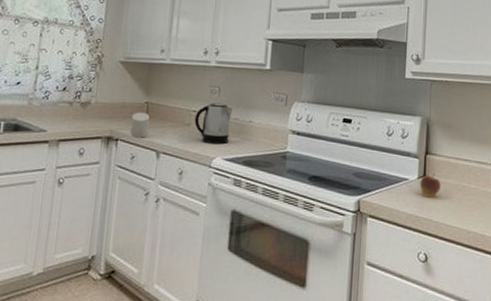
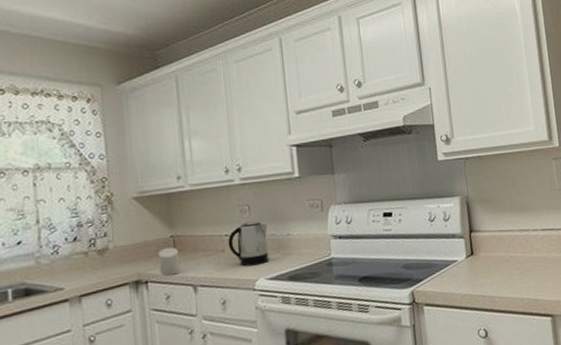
fruit: present [420,173,441,198] -> none [468,249,489,275]

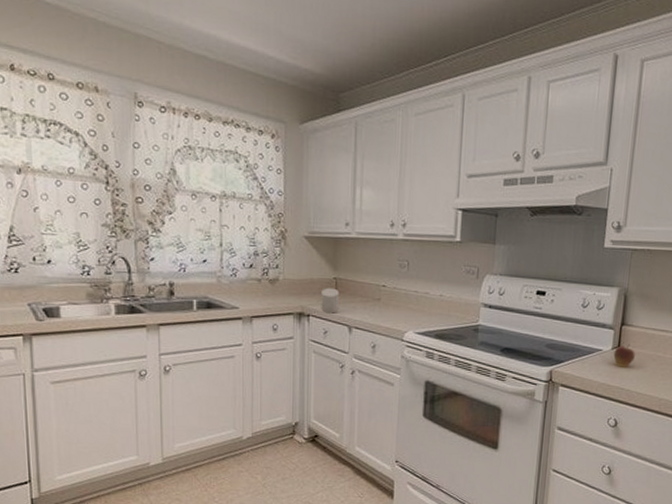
kettle: present [228,221,269,267] -> none [384,277,423,319]
fruit: none [468,249,489,275] -> present [613,343,635,367]

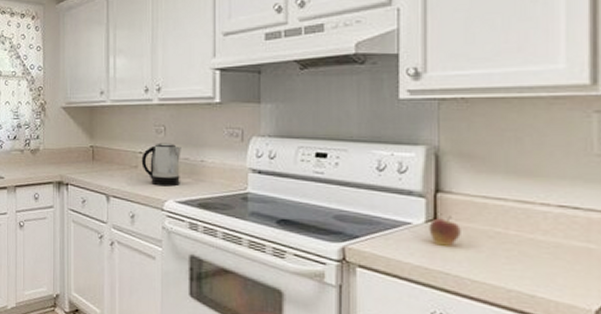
canister: present [314,288,342,314] -> none [72,156,99,182]
kettle: none [384,277,423,319] -> present [141,142,181,187]

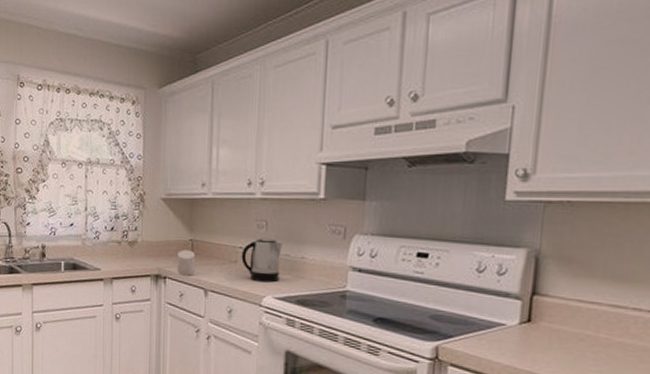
canister: none [72,156,99,182] -> present [171,250,198,276]
fruit: present [429,215,461,246] -> none [521,318,553,348]

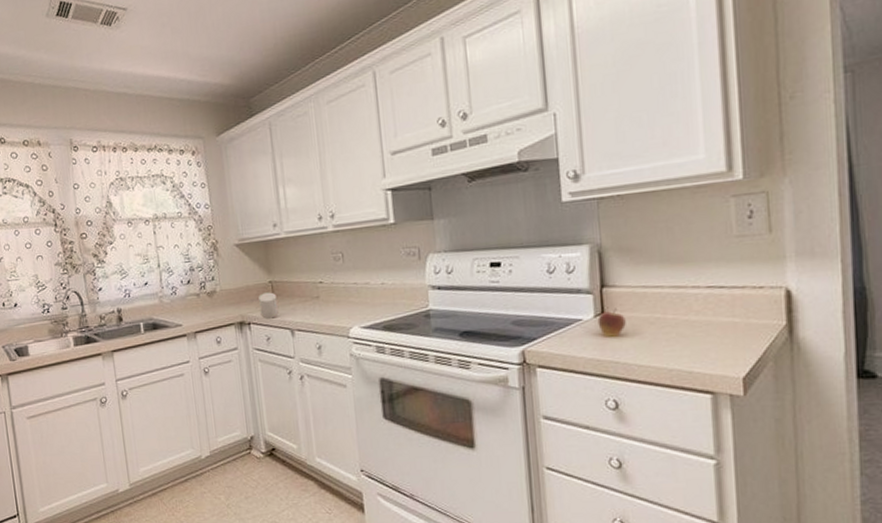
kettle: present [241,238,283,283] -> none [322,269,363,314]
fruit: none [521,318,553,348] -> present [597,308,626,337]

